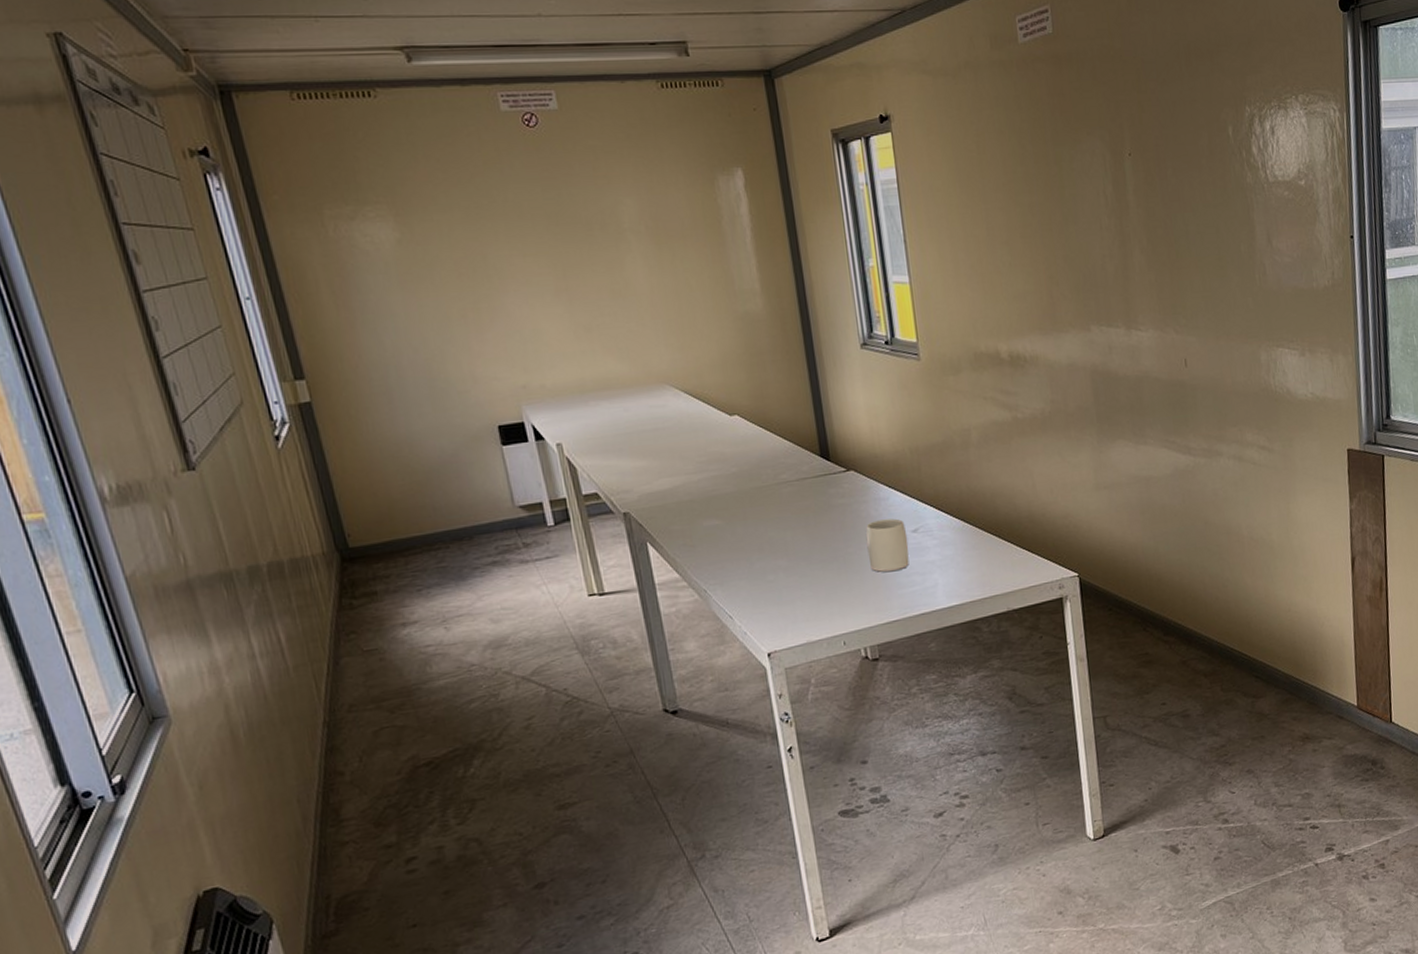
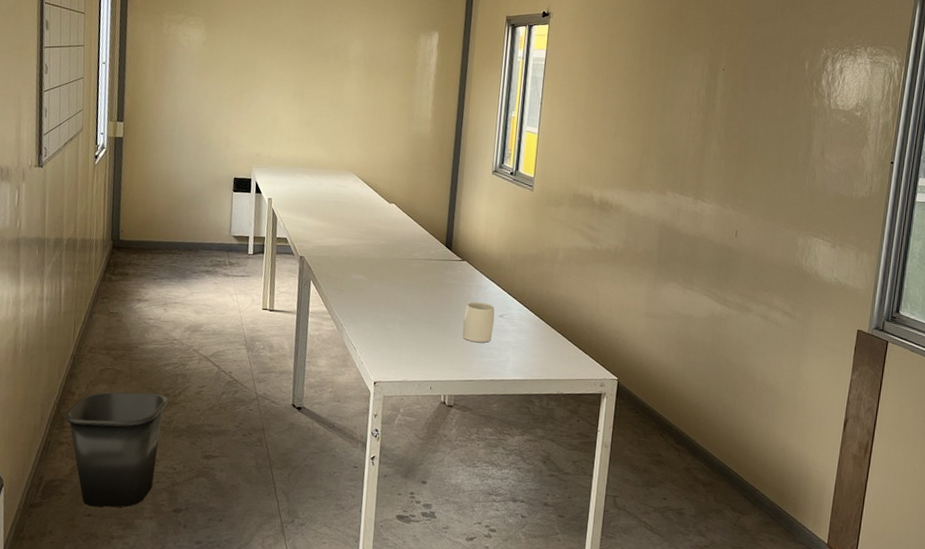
waste bin: none [335,742,496,914] -> present [63,391,168,508]

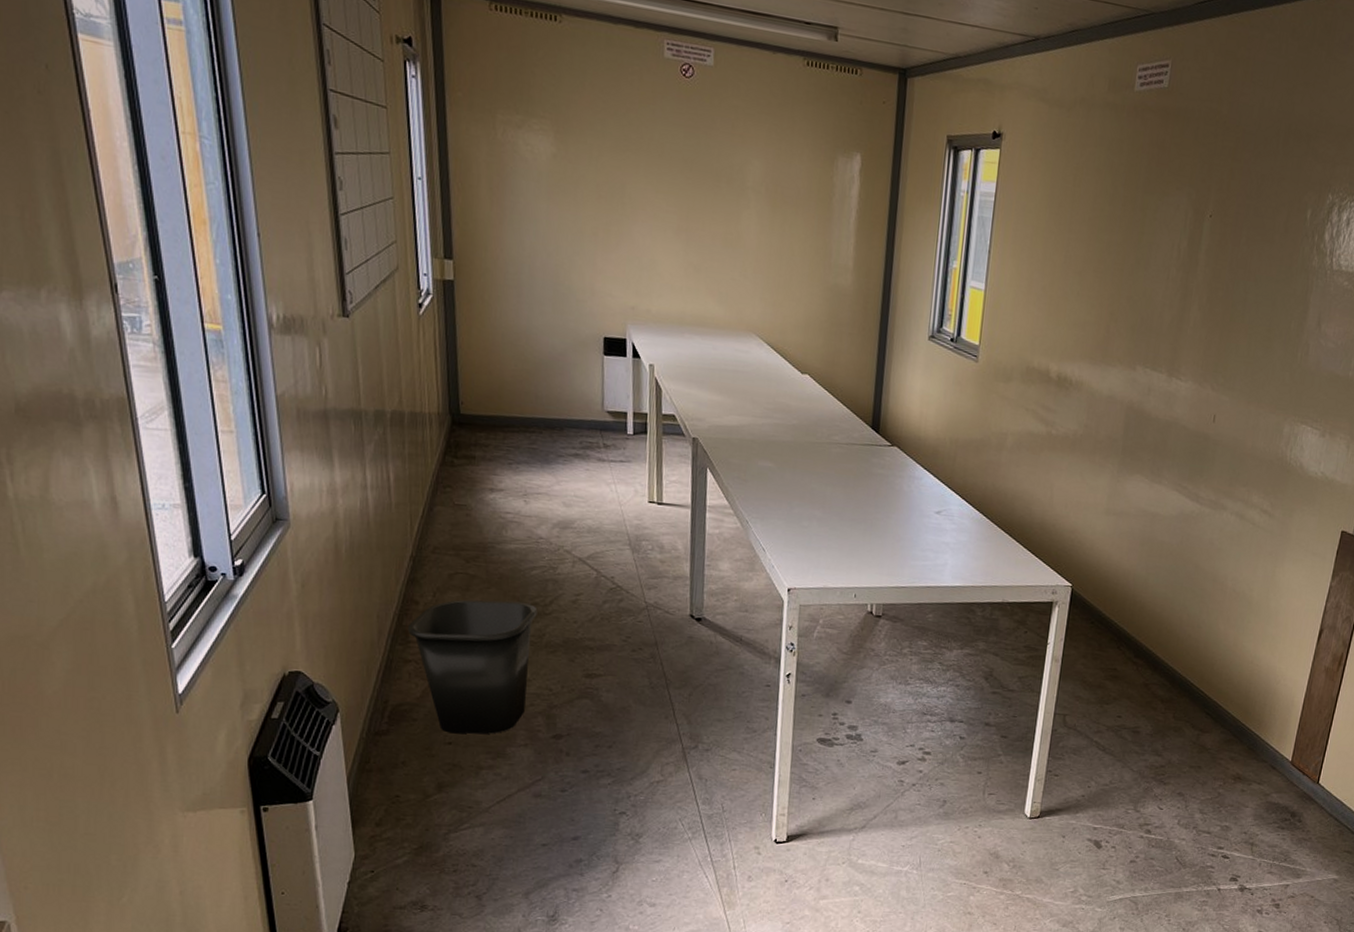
mug: present [462,302,495,343] -> none [892,495,931,544]

